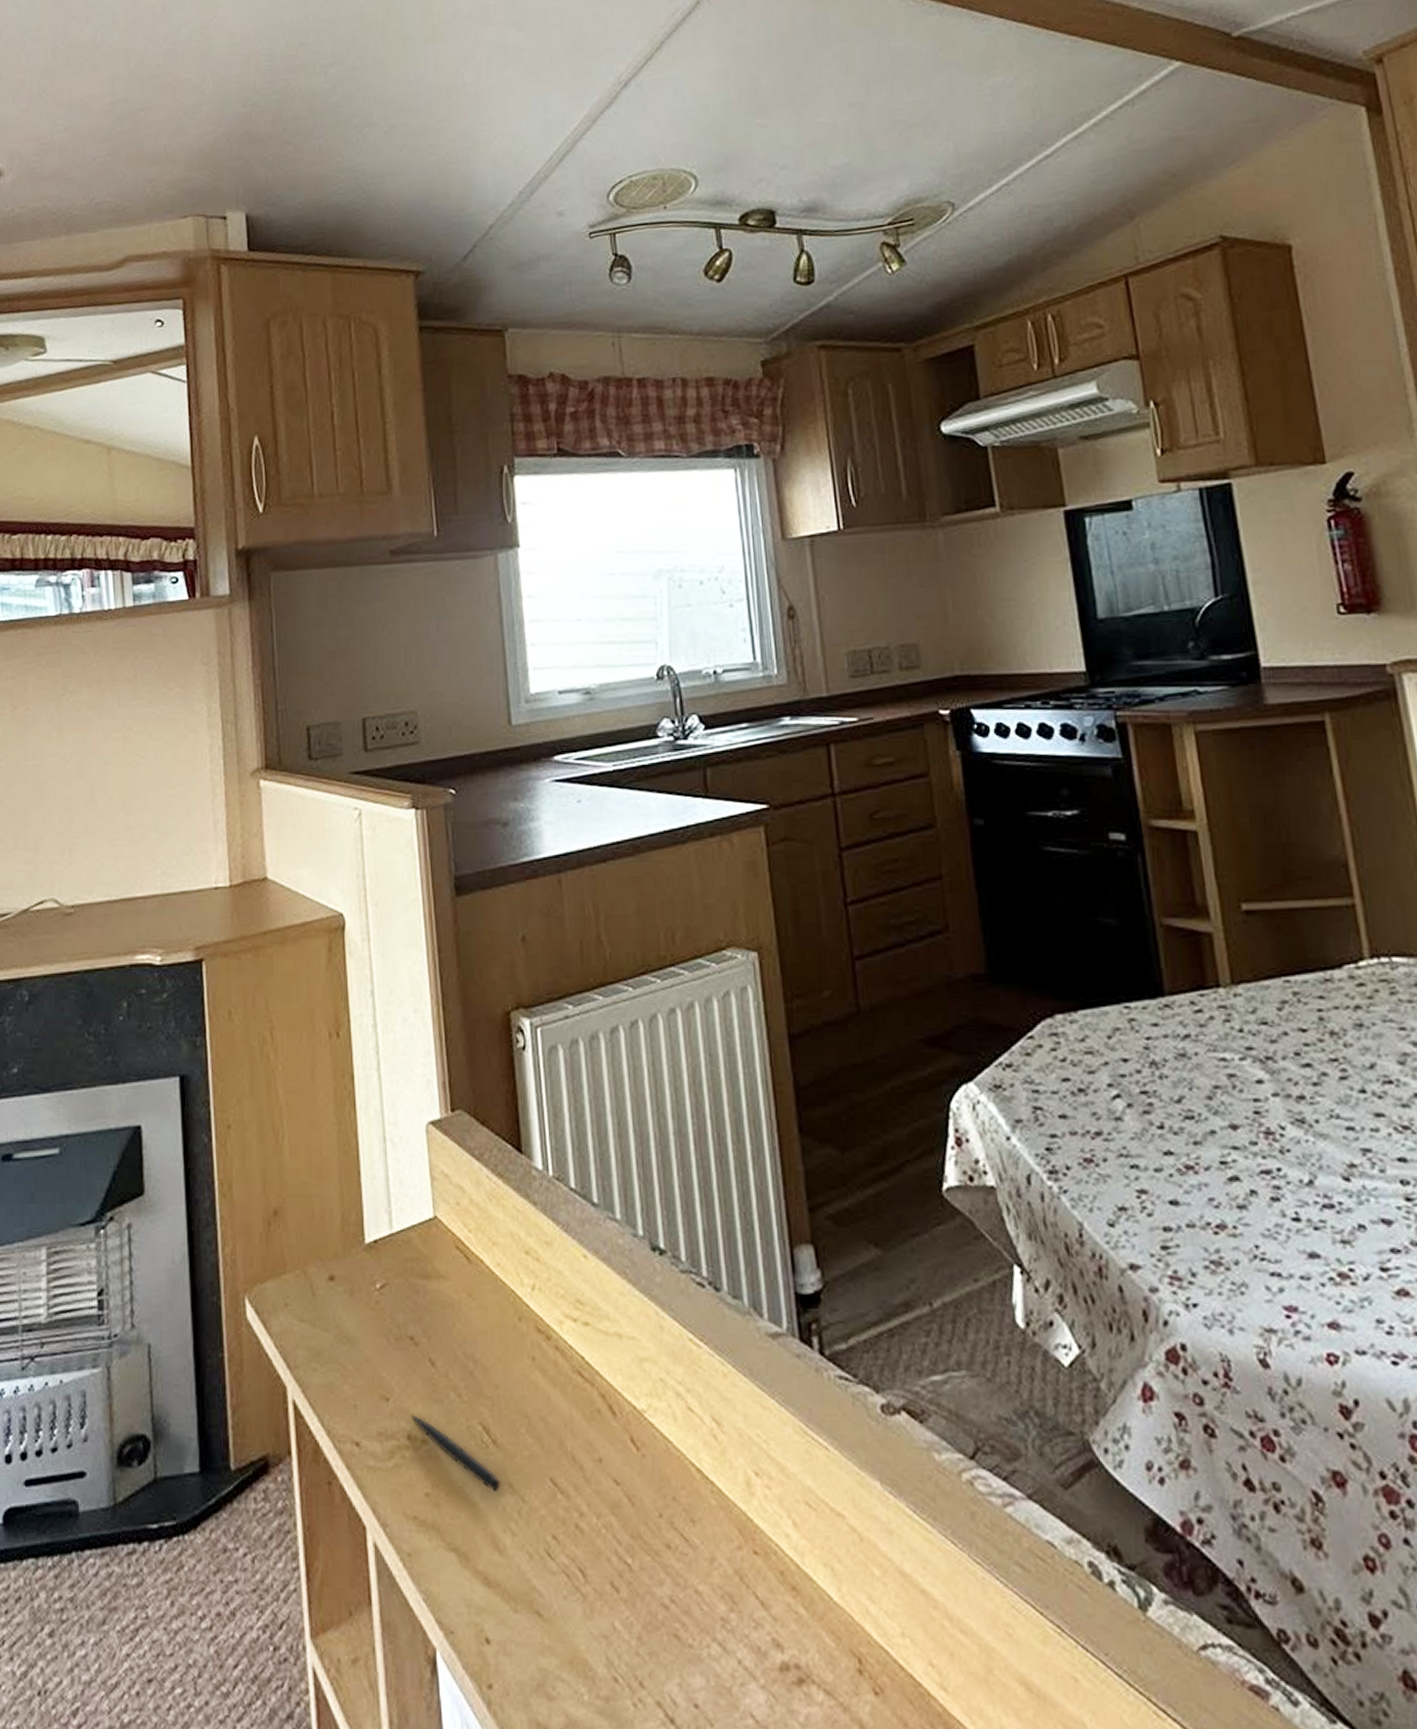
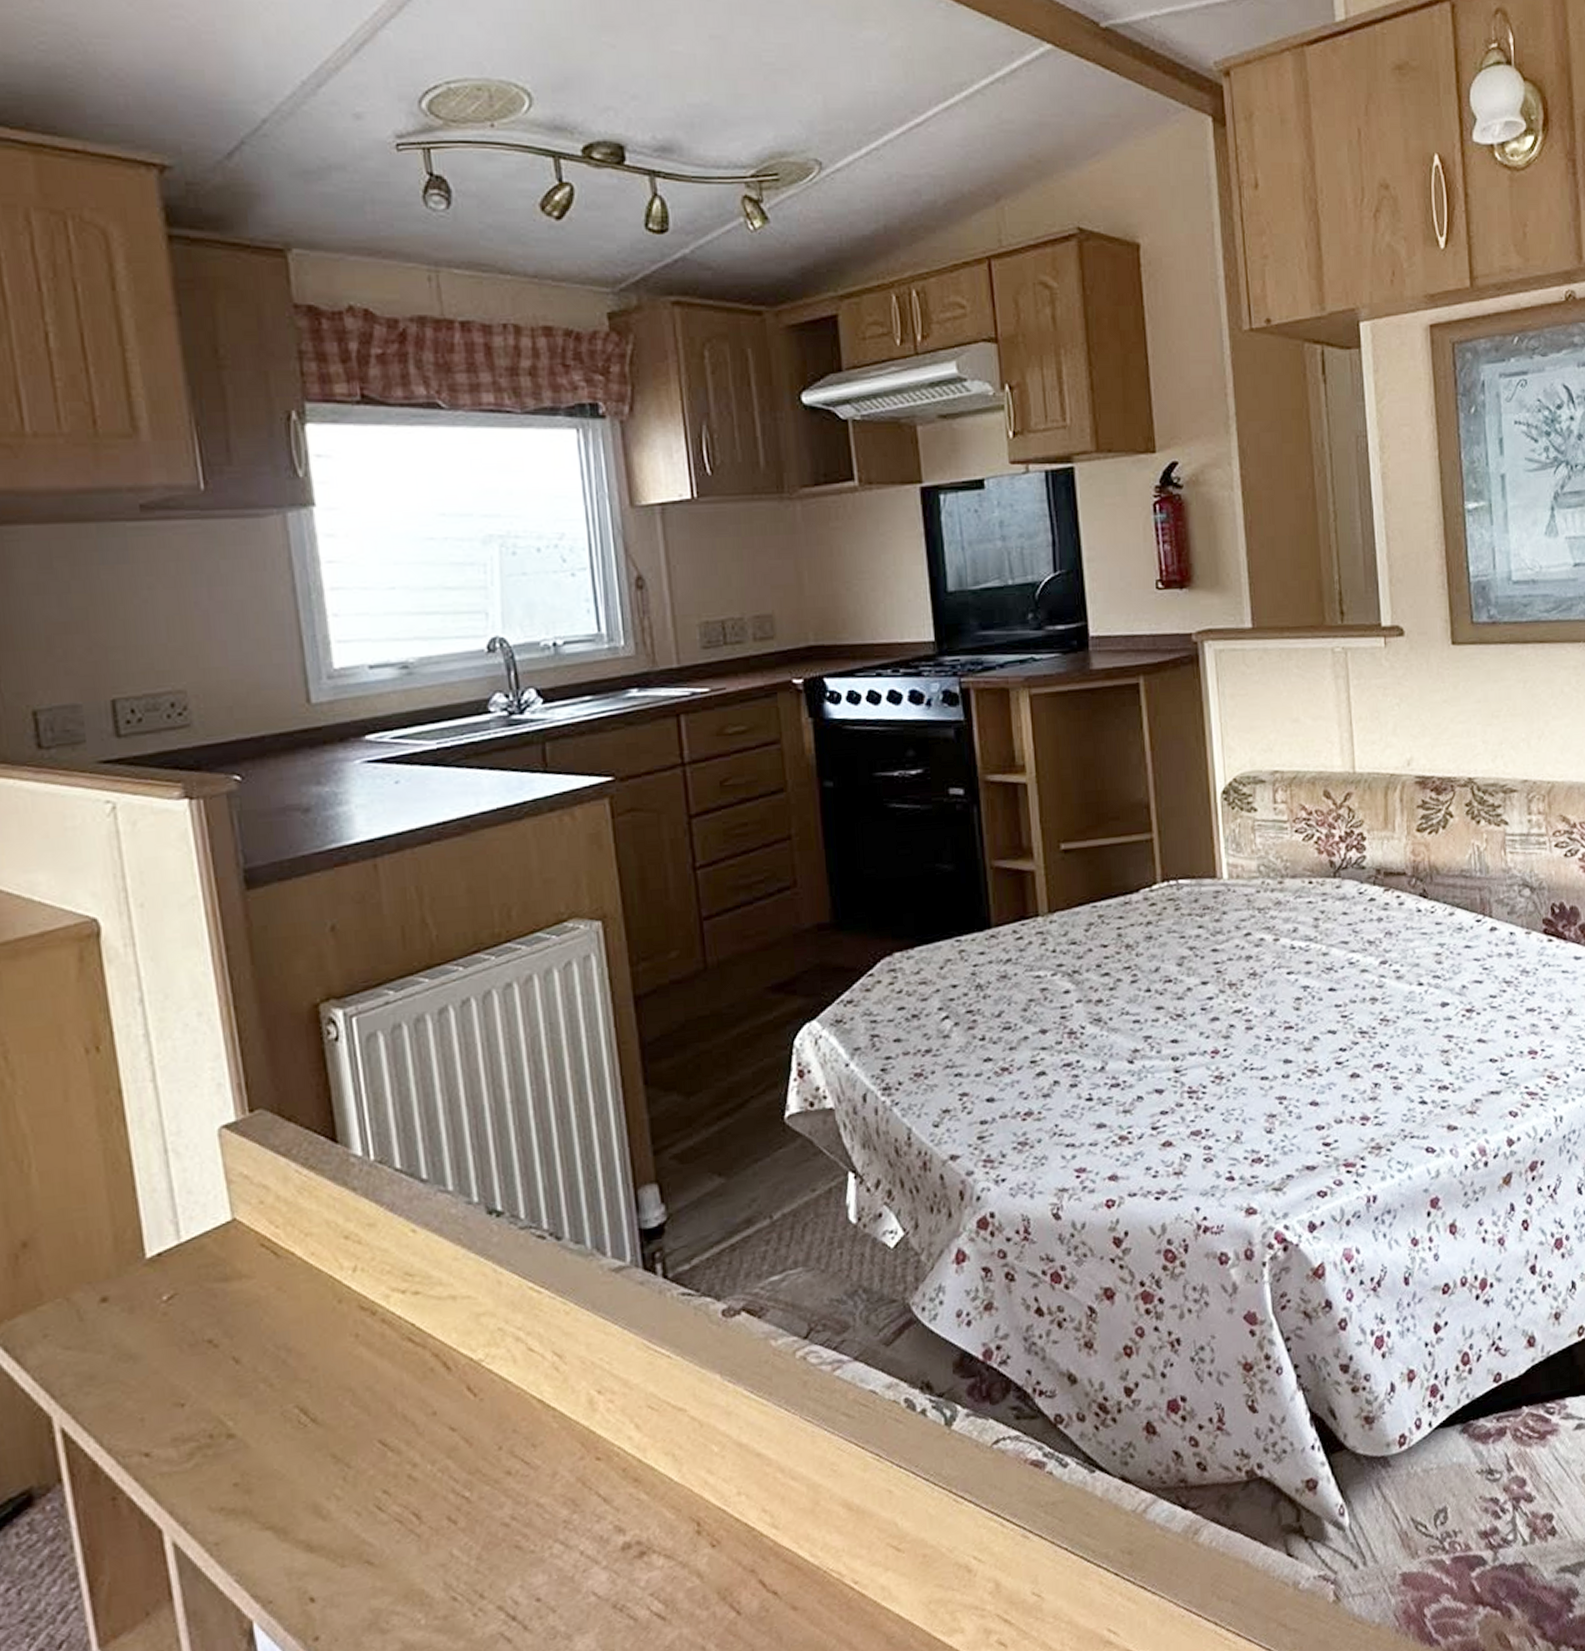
pen: present [410,1414,502,1492] -> none [211,1413,324,1466]

